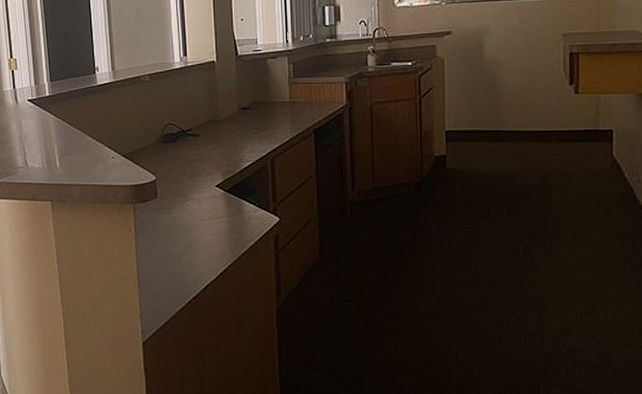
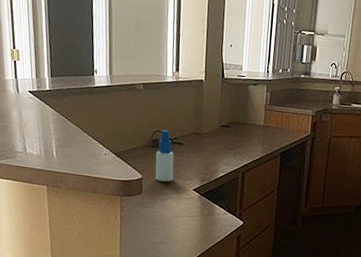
spray bottle: none [169,121,191,181] -> present [155,129,174,182]

